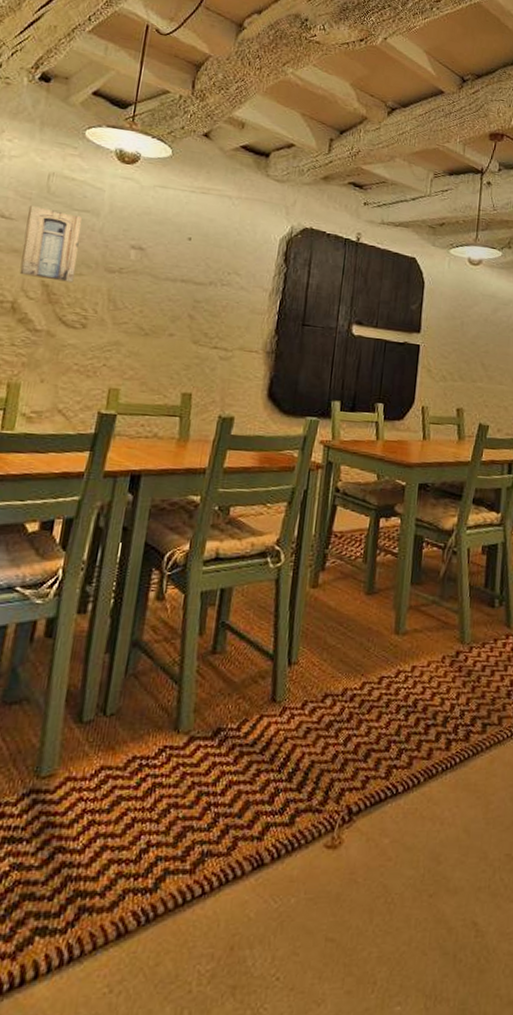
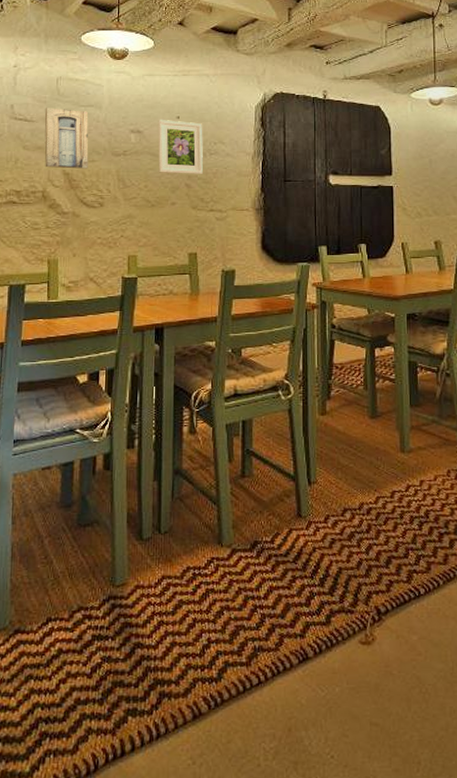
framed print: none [158,237,217,307] -> present [158,119,203,175]

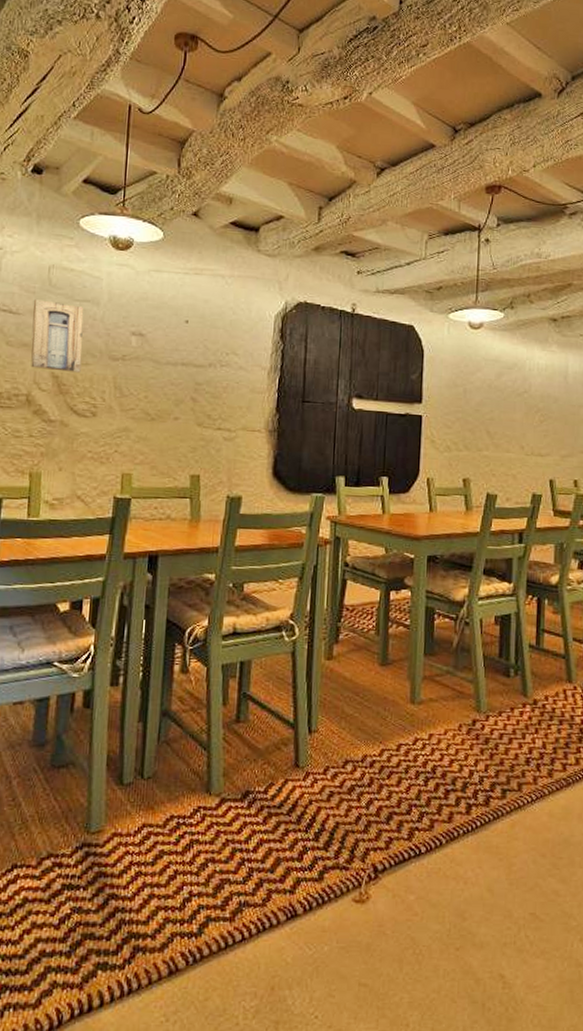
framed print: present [158,119,203,175] -> none [161,322,214,389]

